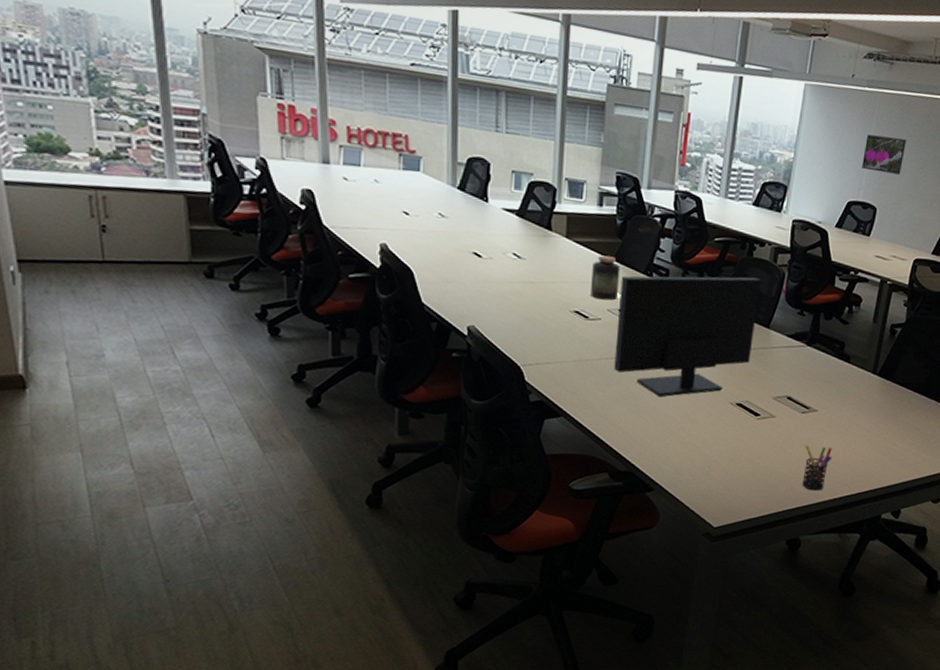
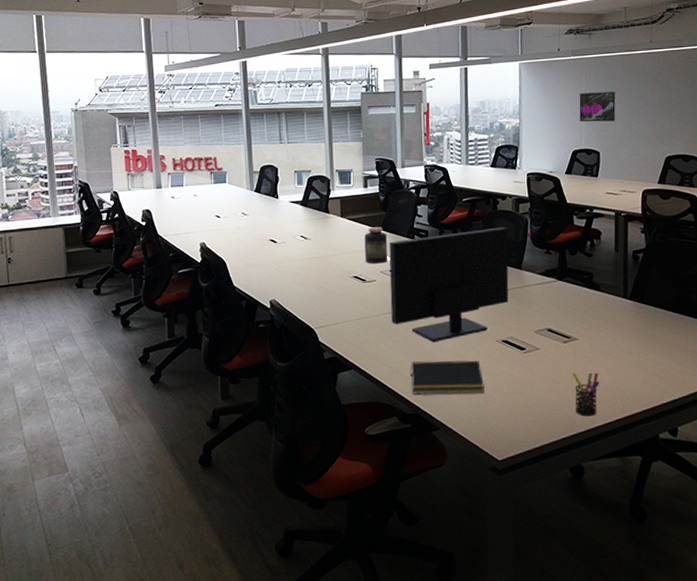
notepad: none [629,416,711,457] -> present [410,360,485,395]

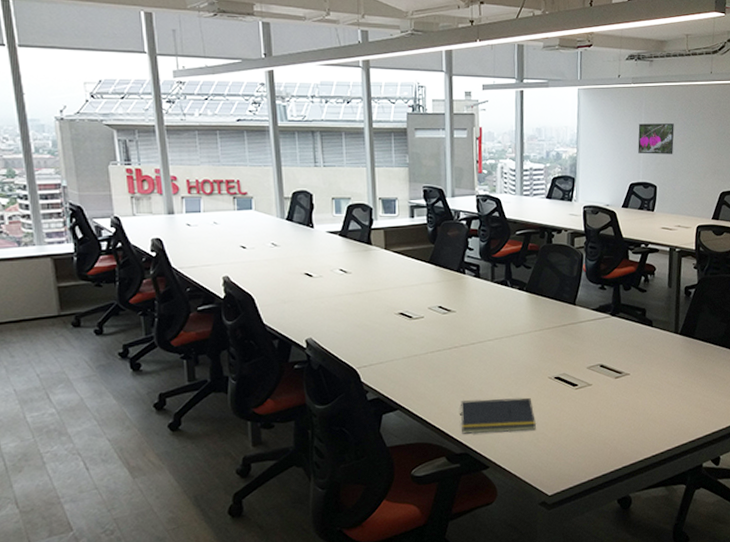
jar: present [364,227,388,264] -> none [411,260,437,300]
monitor: present [389,227,509,343] -> none [437,261,563,381]
pen holder: present [572,372,599,417] -> none [623,406,648,449]

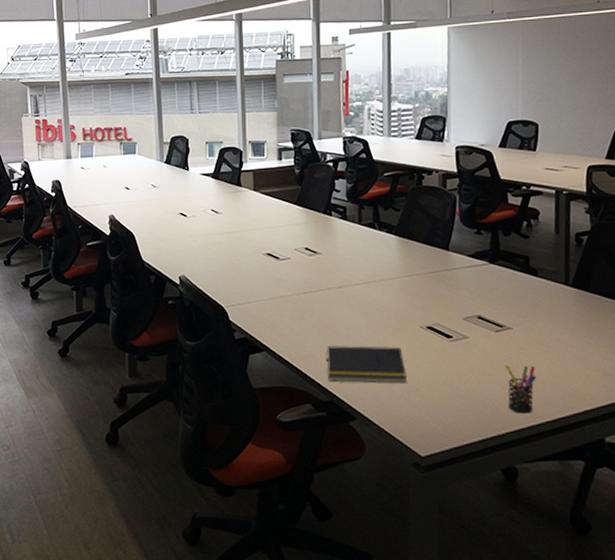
pen holder: none [623,406,648,449] -> present [505,364,536,414]
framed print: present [638,123,674,154] -> none [515,57,557,91]

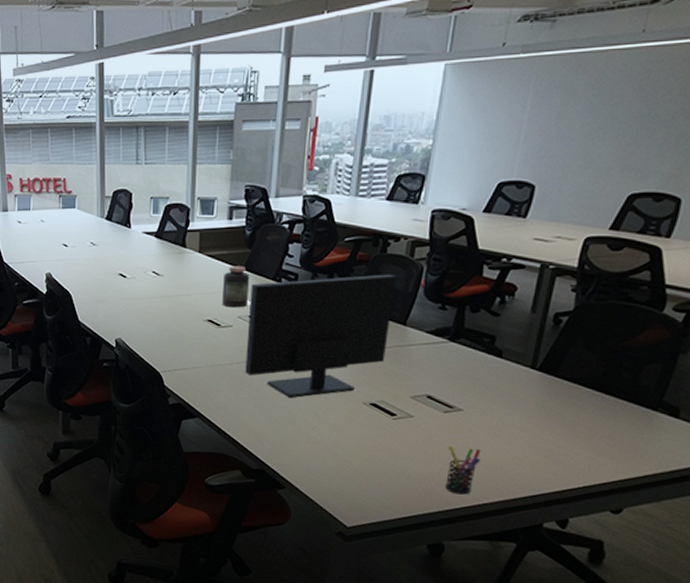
jar: none [278,202,303,241] -> present [222,266,250,308]
monitor: none [304,204,435,327] -> present [245,274,396,399]
notepad: present [326,346,408,383] -> none [260,416,343,457]

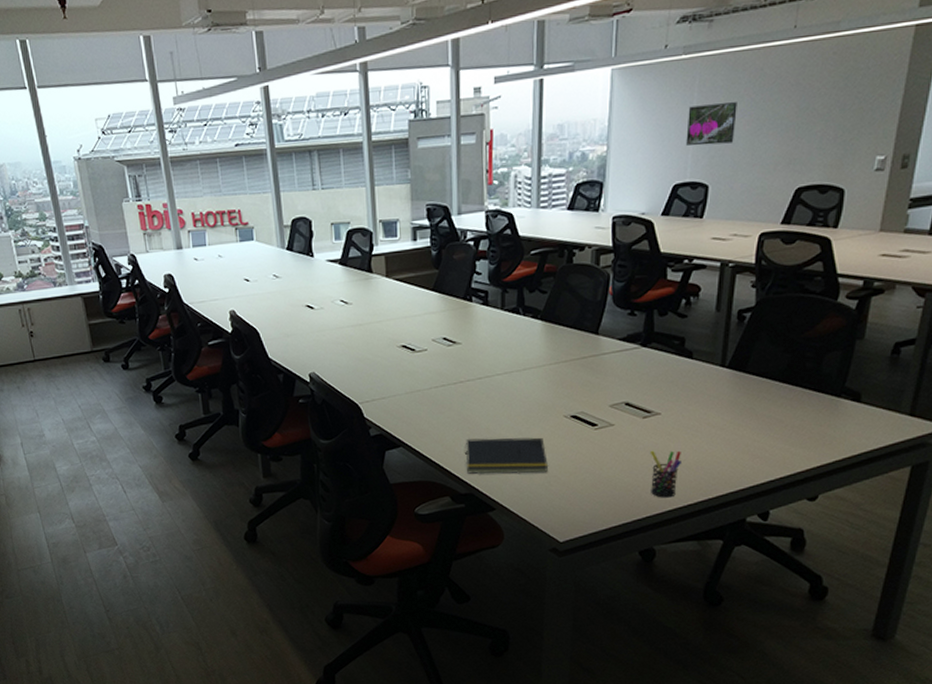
jar: present [222,266,250,308] -> none [413,287,441,331]
monitor: present [245,274,396,399] -> none [442,284,584,419]
notepad: none [260,416,343,457] -> present [465,437,549,475]
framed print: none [516,104,574,145] -> present [686,102,737,146]

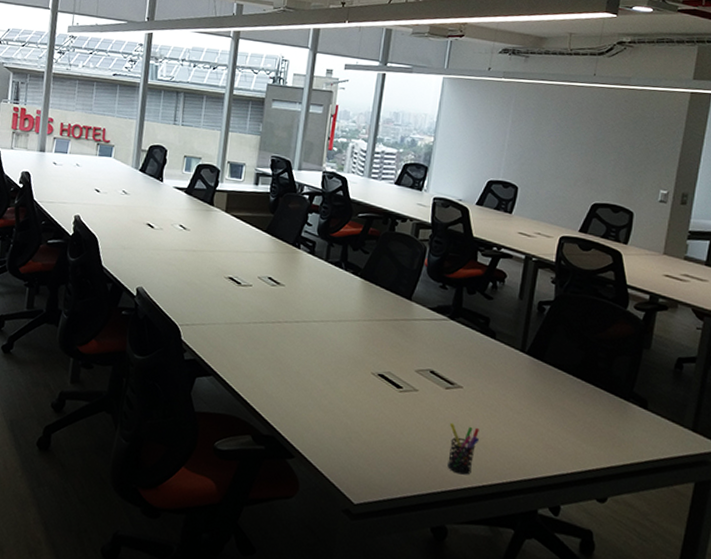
notepad: present [465,437,549,475] -> none [272,379,352,428]
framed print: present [686,102,737,146] -> none [501,119,545,156]

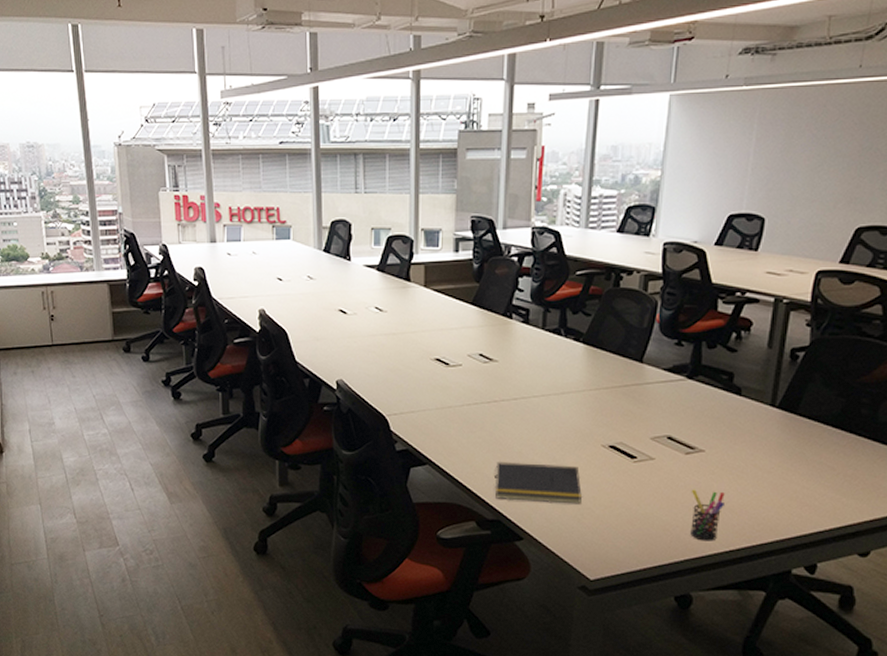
notepad: none [272,379,352,428] -> present [495,462,583,505]

